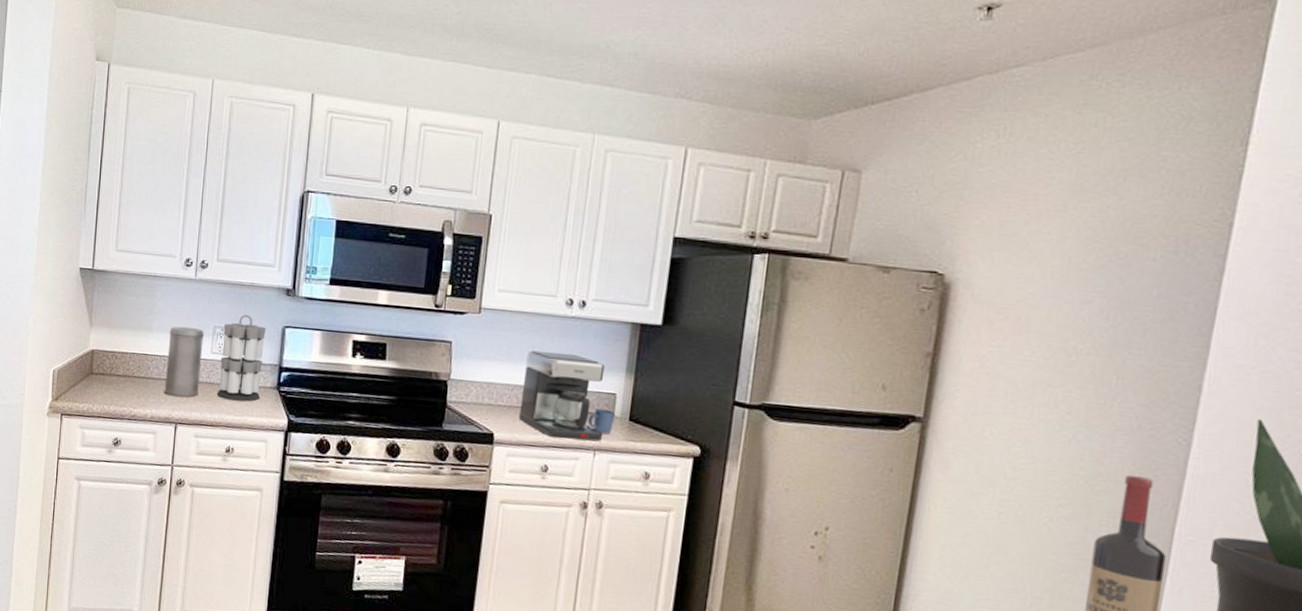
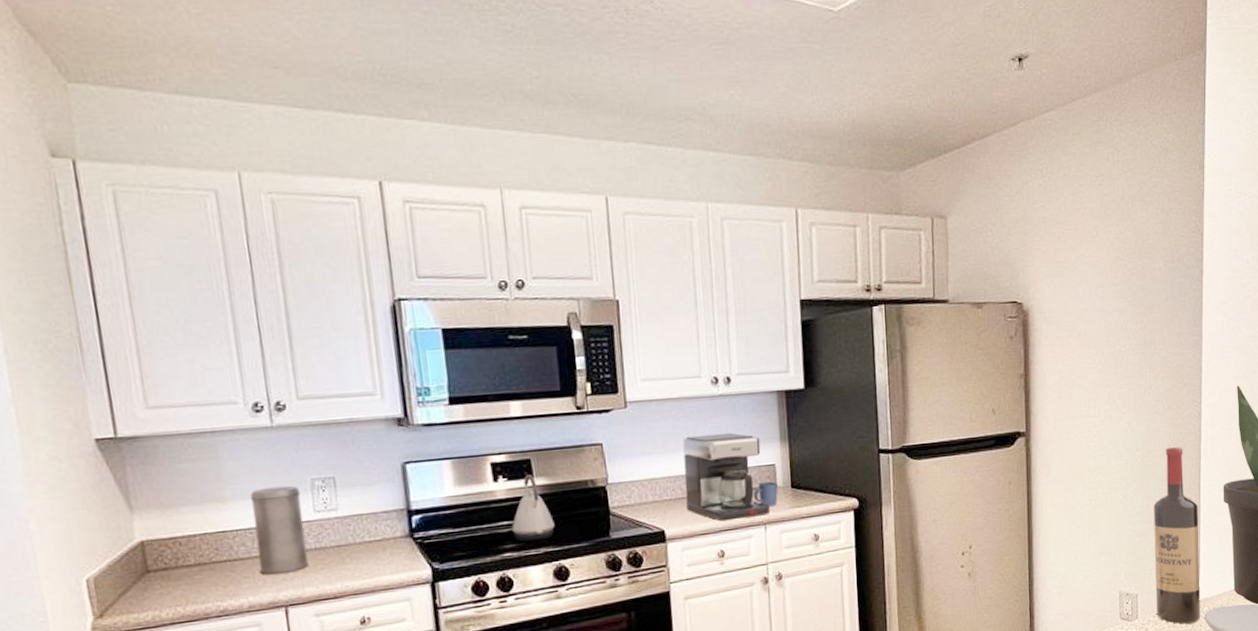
spice rack: present [216,314,266,402] -> none [324,457,390,564]
kettle: none [359,356,396,418] -> present [512,474,555,543]

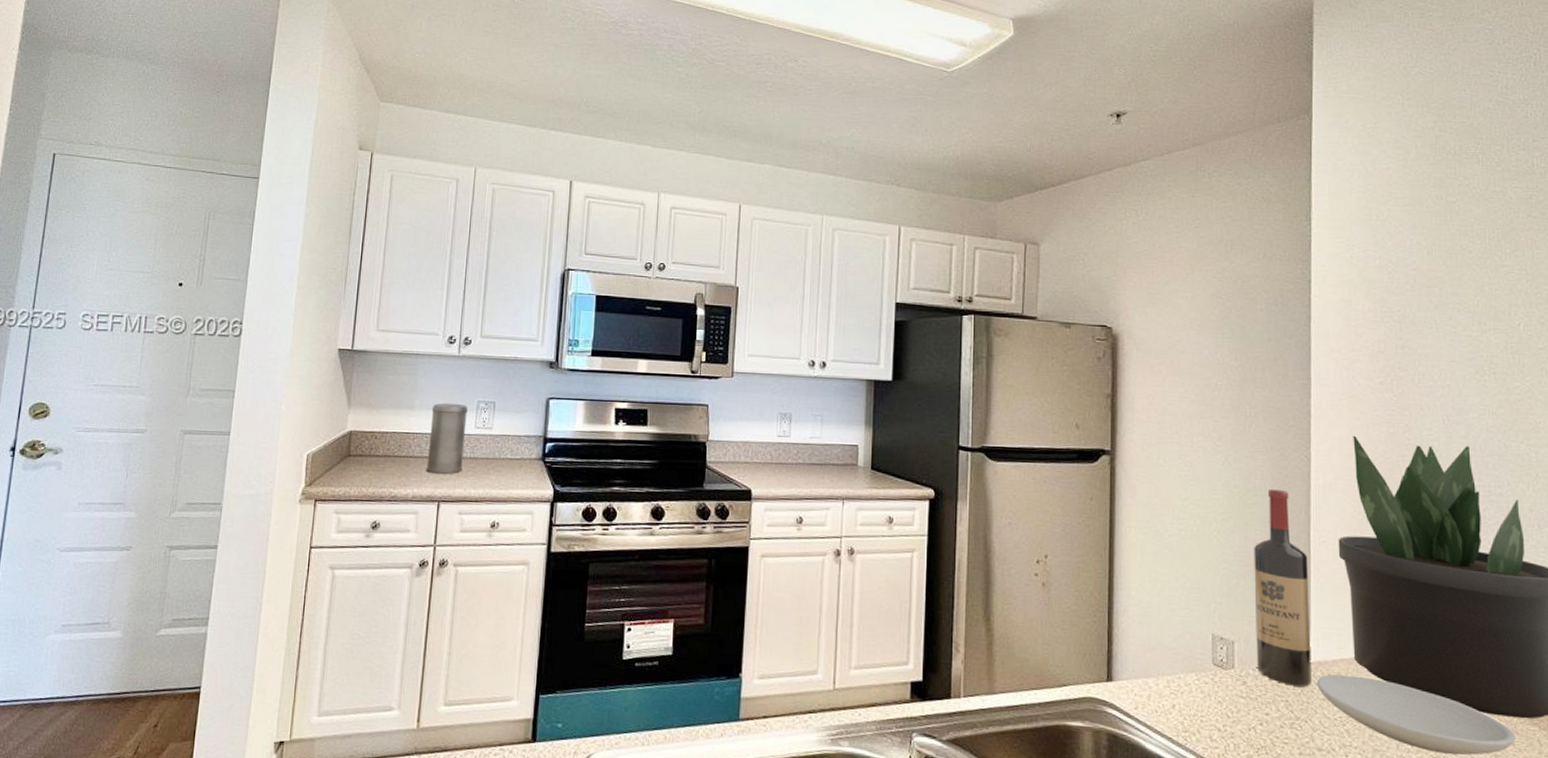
kettle: present [512,474,555,543] -> none [623,422,659,482]
coffee maker: present [682,432,771,522] -> none [774,409,850,491]
mug: present [754,481,778,507] -> none [836,460,858,484]

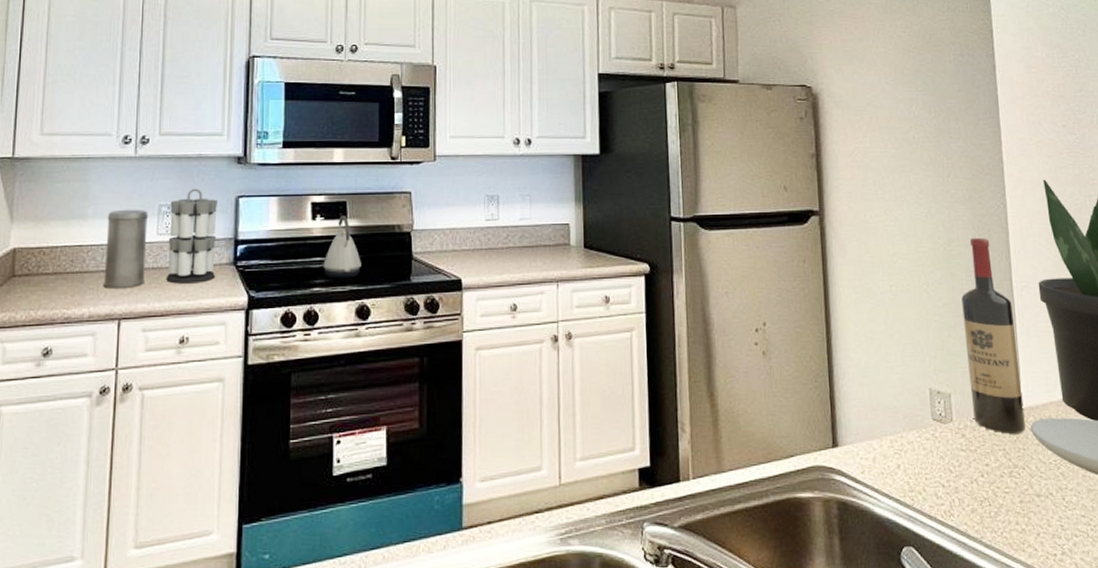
spice rack: none [481,388,530,475] -> present [166,188,217,284]
kettle: none [623,422,659,482] -> present [323,216,361,280]

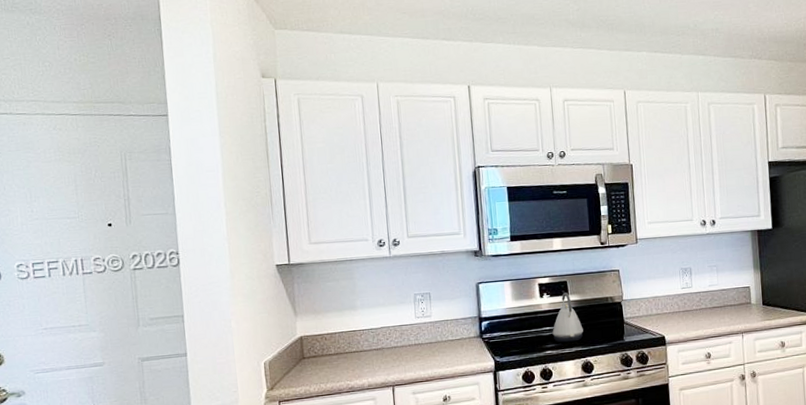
canister: present [103,209,149,290] -> none [373,298,410,363]
spice rack: present [166,188,217,284] -> none [423,279,466,356]

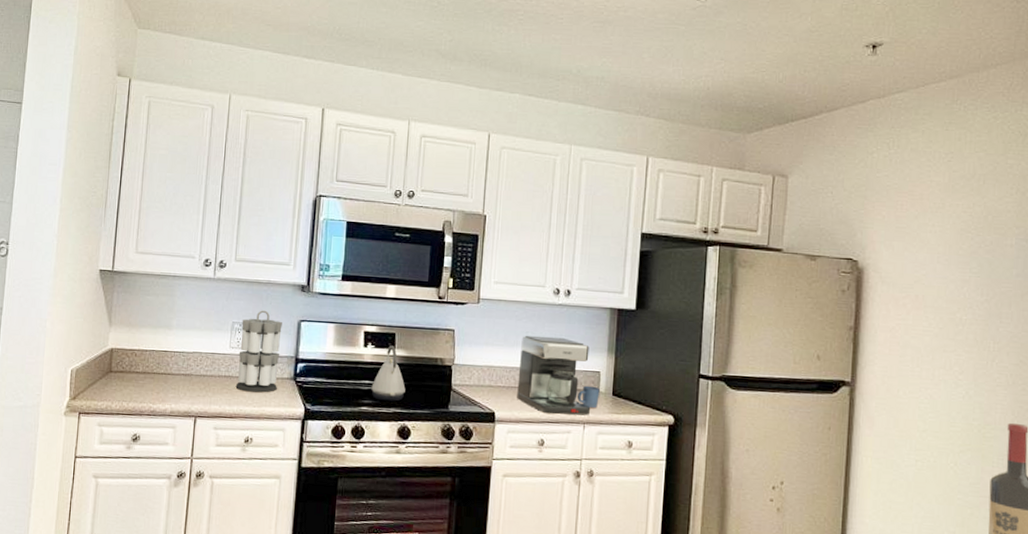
spice rack: none [423,279,466,356] -> present [235,310,282,393]
coffee maker: none [679,262,747,331] -> present [517,335,591,416]
mug: none [733,299,752,319] -> present [577,385,600,409]

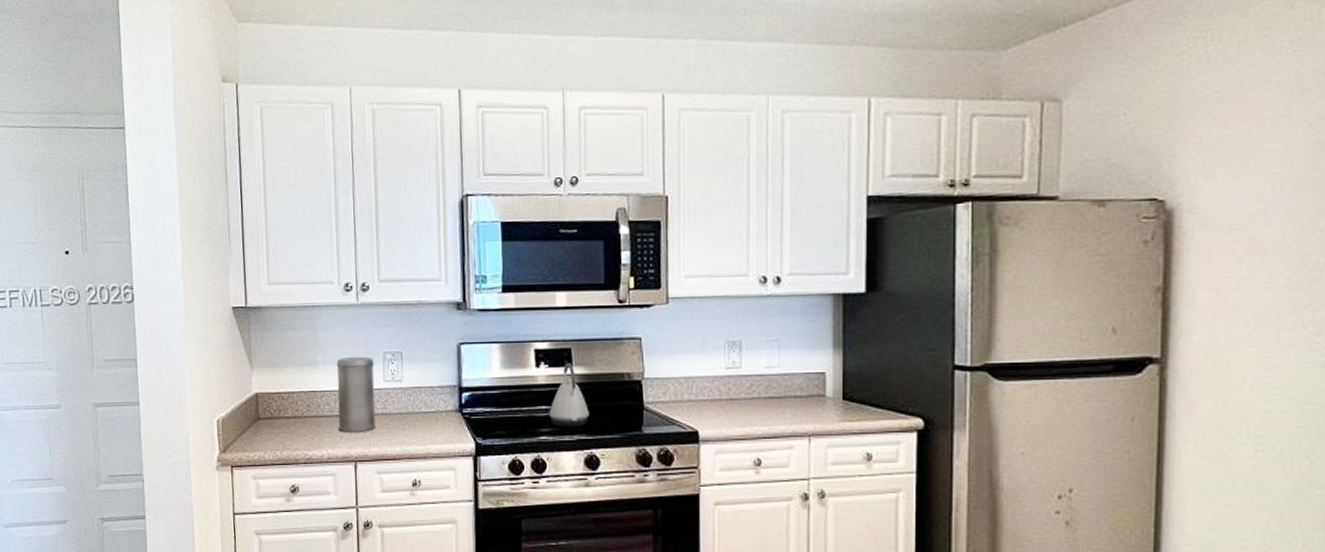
canister: none [183,323,224,392] -> present [336,356,376,433]
spice rack: present [235,310,282,393] -> none [394,335,442,429]
coffee maker: present [517,335,591,416] -> none [723,335,817,428]
mug: present [577,385,600,409] -> none [799,390,826,418]

